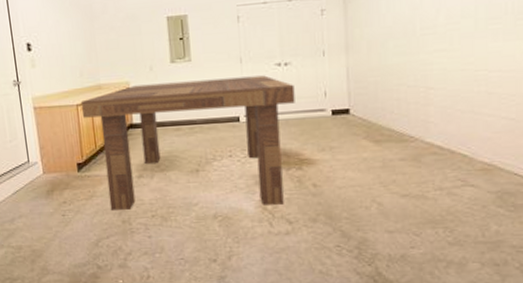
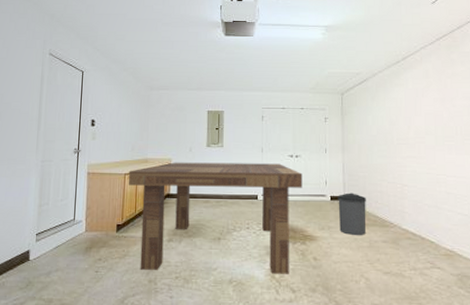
trash can: none [341,103,379,156] -> present [338,193,366,236]

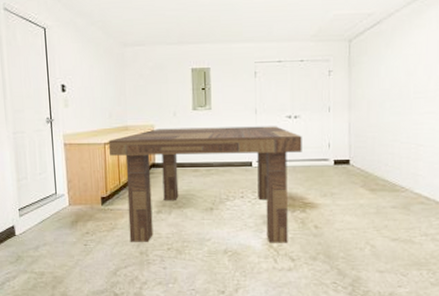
trash can: present [338,193,366,236] -> none [342,155,375,202]

